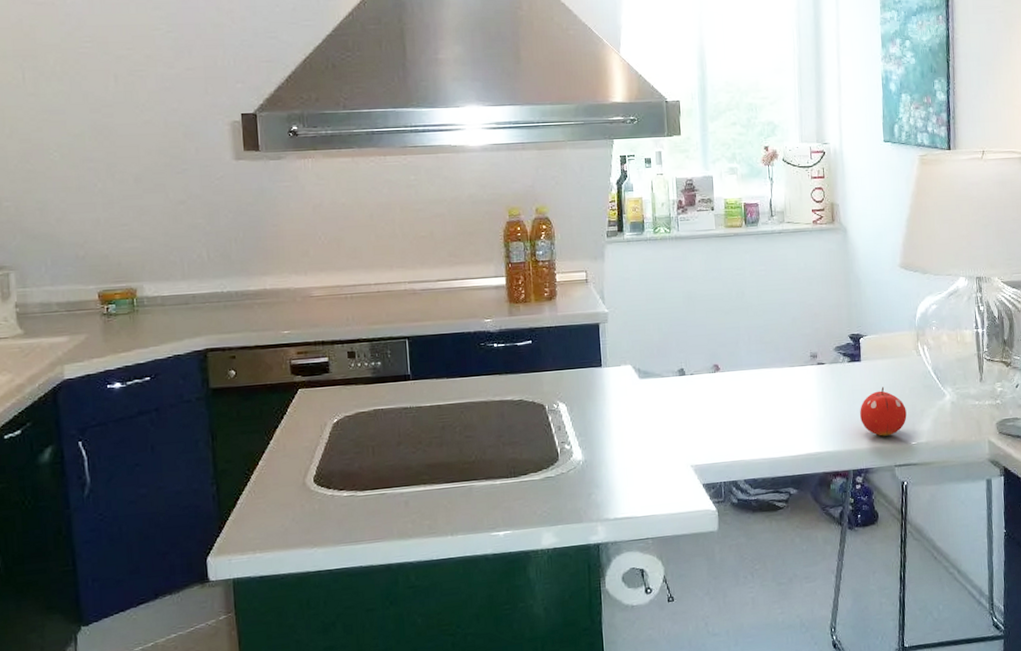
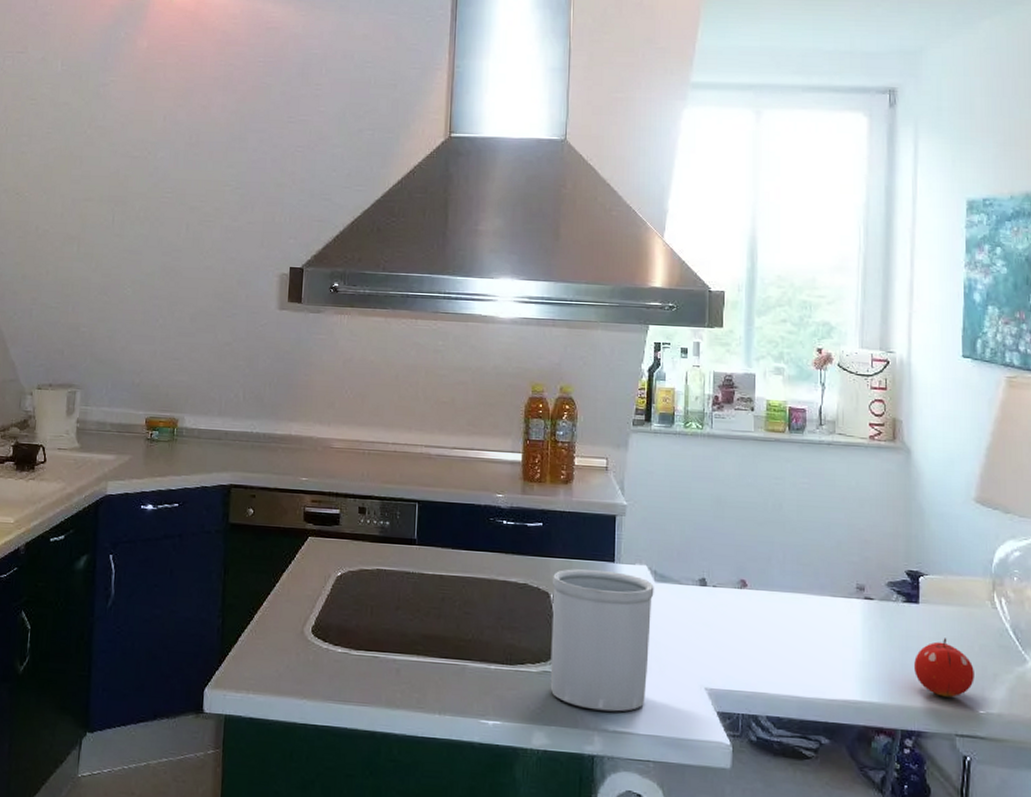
utensil holder: none [545,375,640,504] -> present [550,568,654,712]

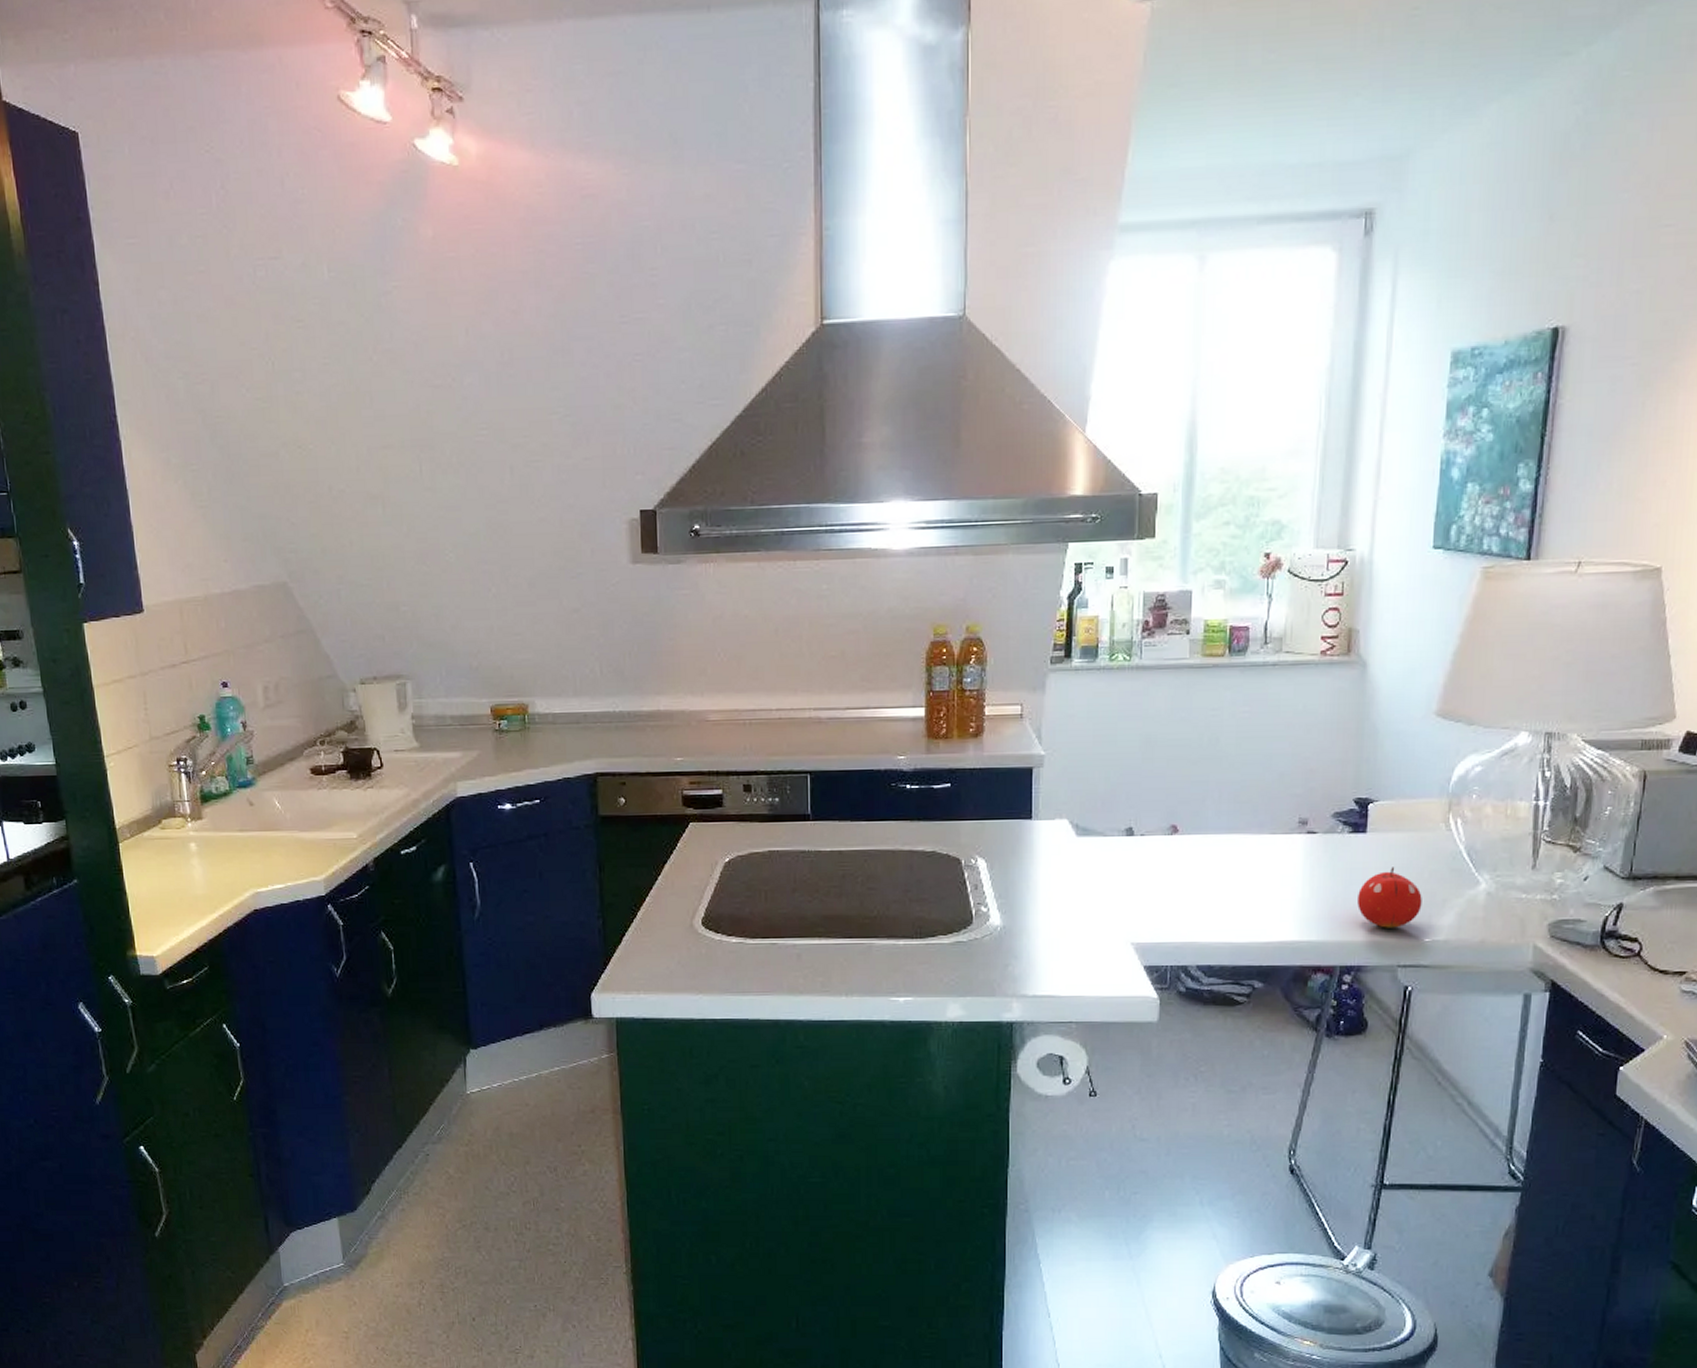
utensil holder: present [550,568,654,712] -> none [963,828,1076,976]

